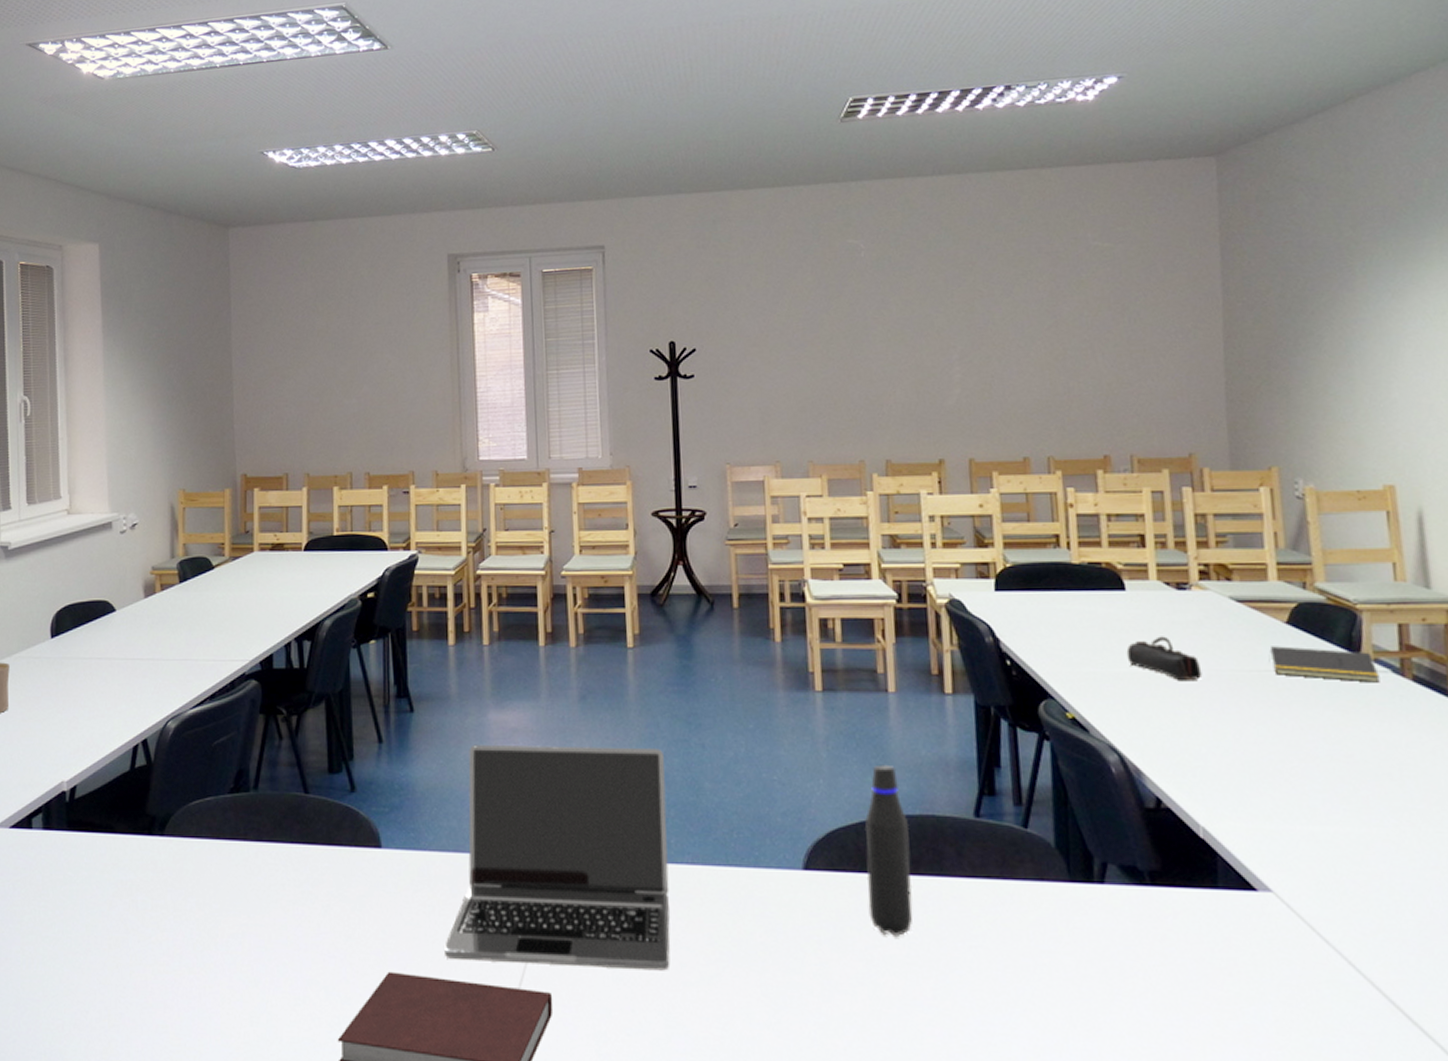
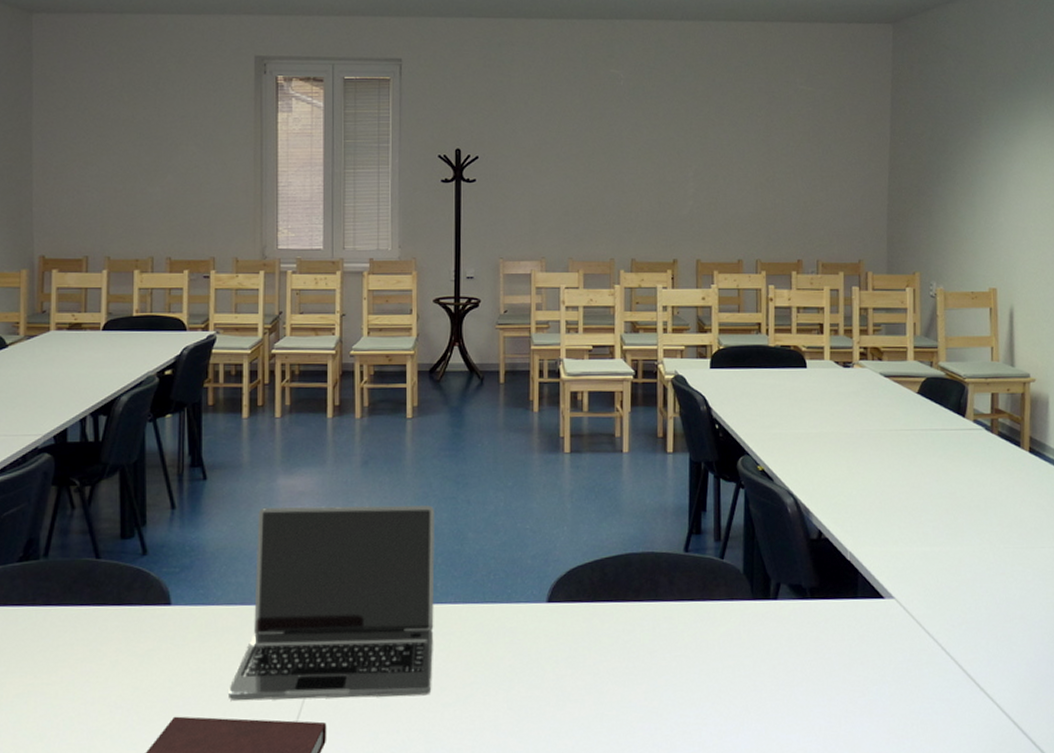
water bottle: present [864,764,913,936] -> none [597,512,634,652]
pencil case: present [1126,636,1203,682] -> none [804,404,857,439]
notepad: present [1269,646,1380,683] -> none [904,411,977,438]

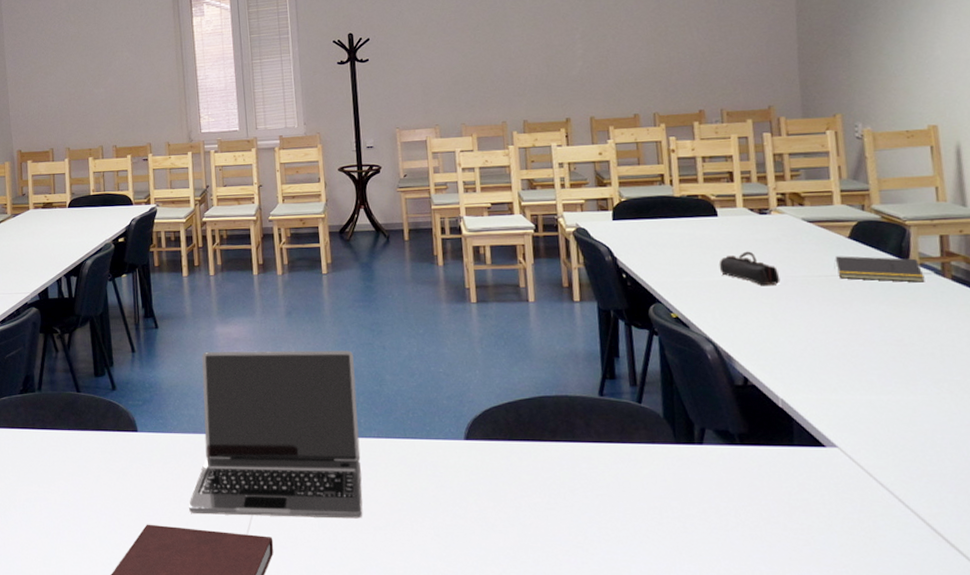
pencil case: none [804,404,857,439] -> present [719,251,781,286]
notepad: none [904,411,977,438] -> present [834,256,925,283]

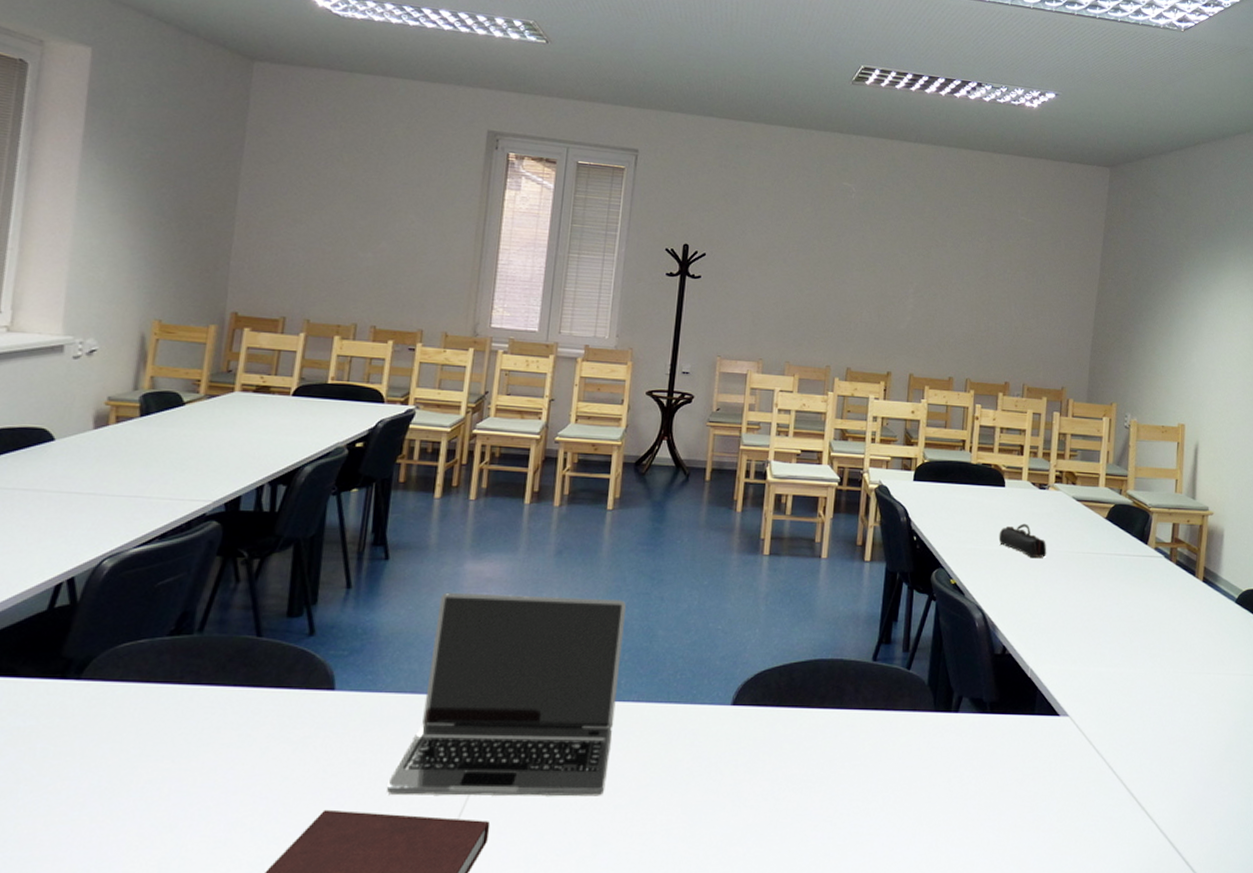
notepad: present [834,256,925,283] -> none [1091,535,1157,565]

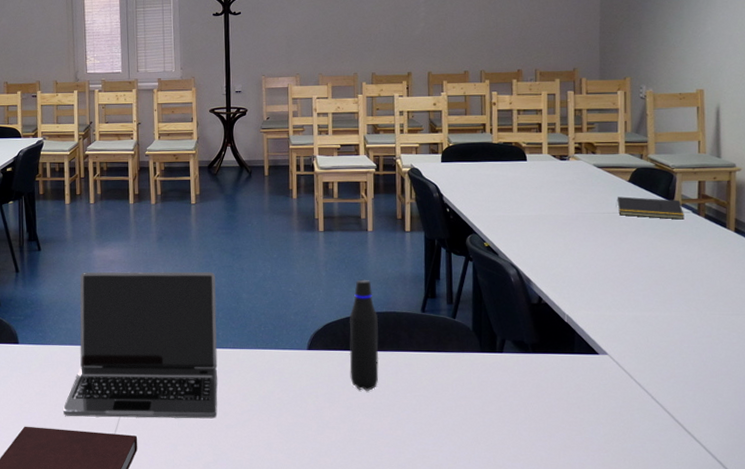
water bottle: none [779,617,822,759] -> present [349,279,379,391]
pencil case: present [998,523,1047,559] -> none [525,191,573,221]
notepad: none [1091,535,1157,565] -> present [616,196,685,220]

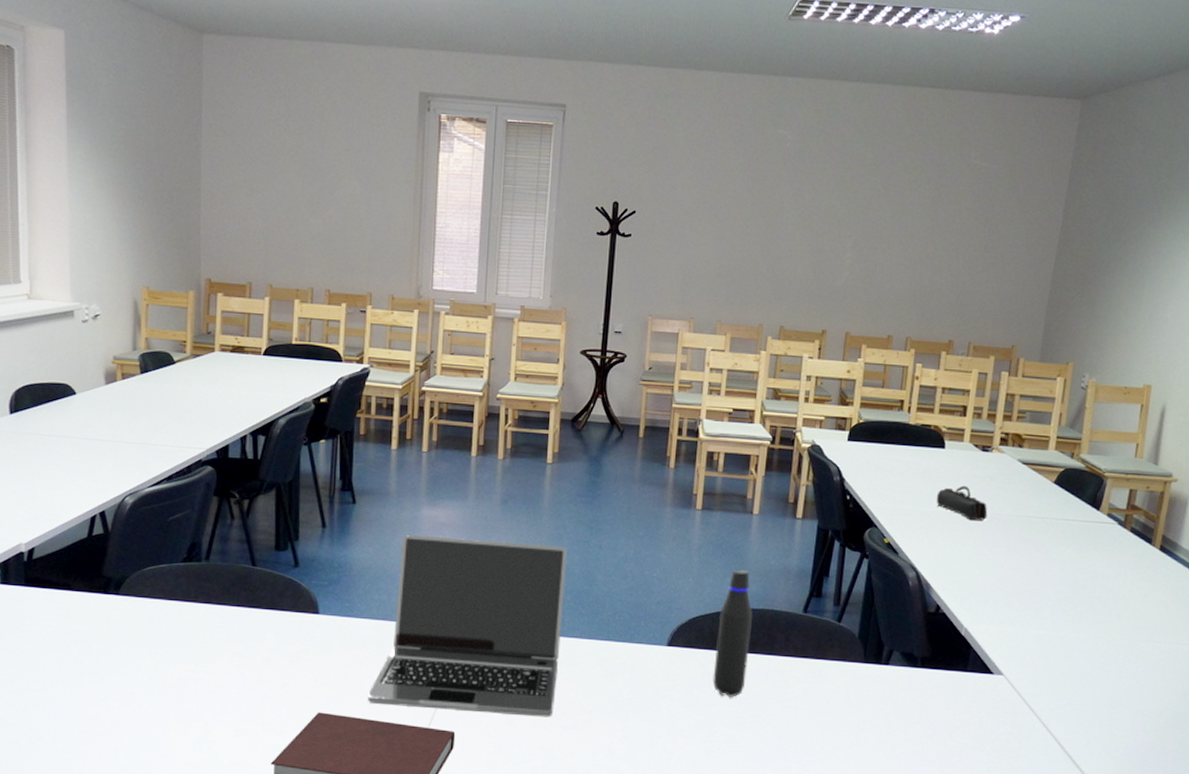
pencil case: none [525,191,573,221] -> present [936,485,988,521]
notepad: present [616,196,685,220] -> none [1036,499,1109,531]

